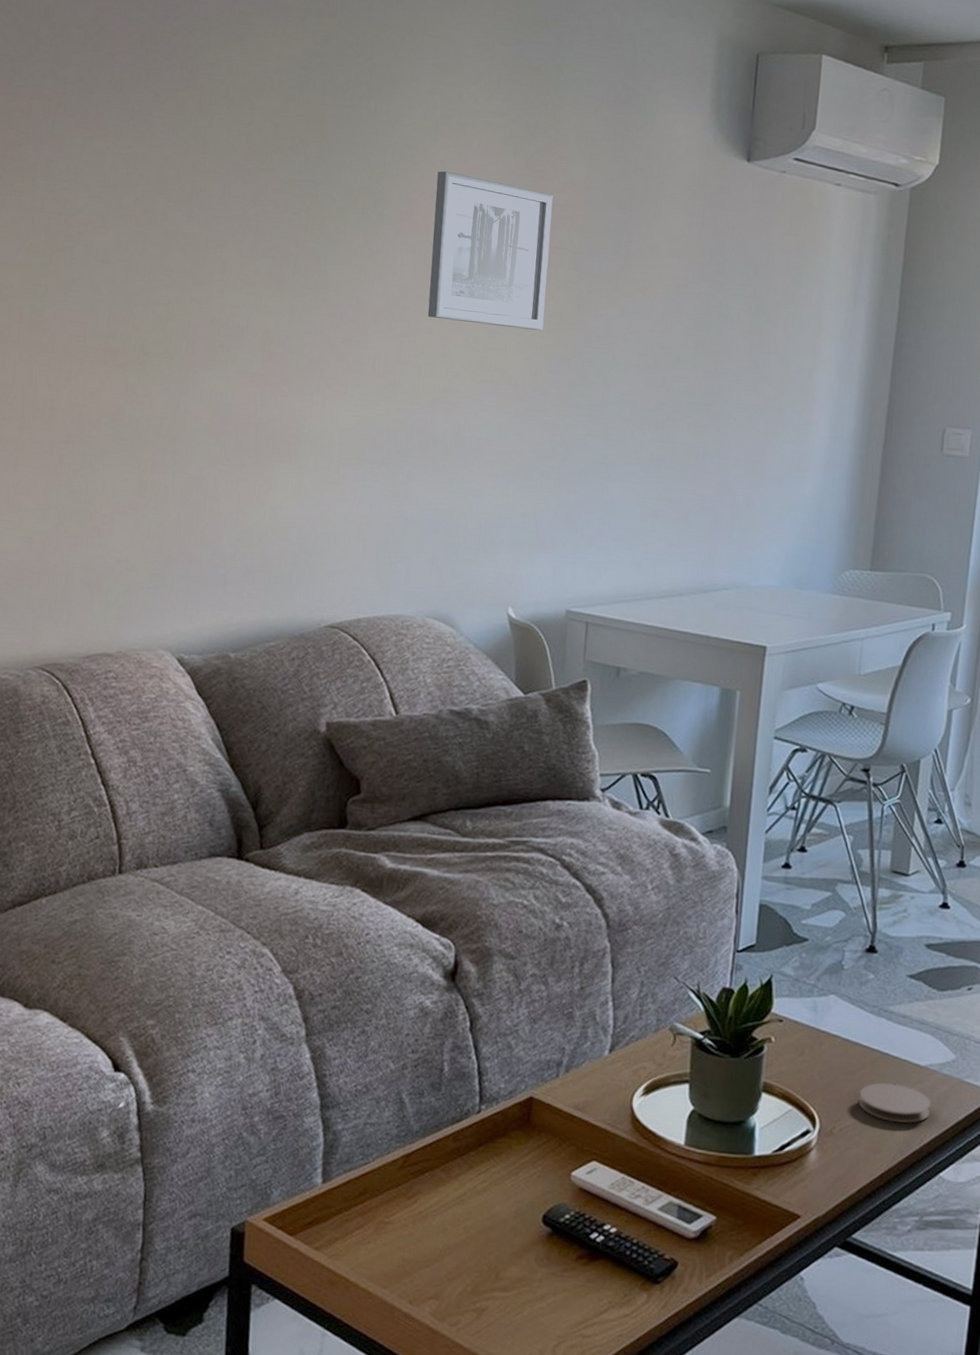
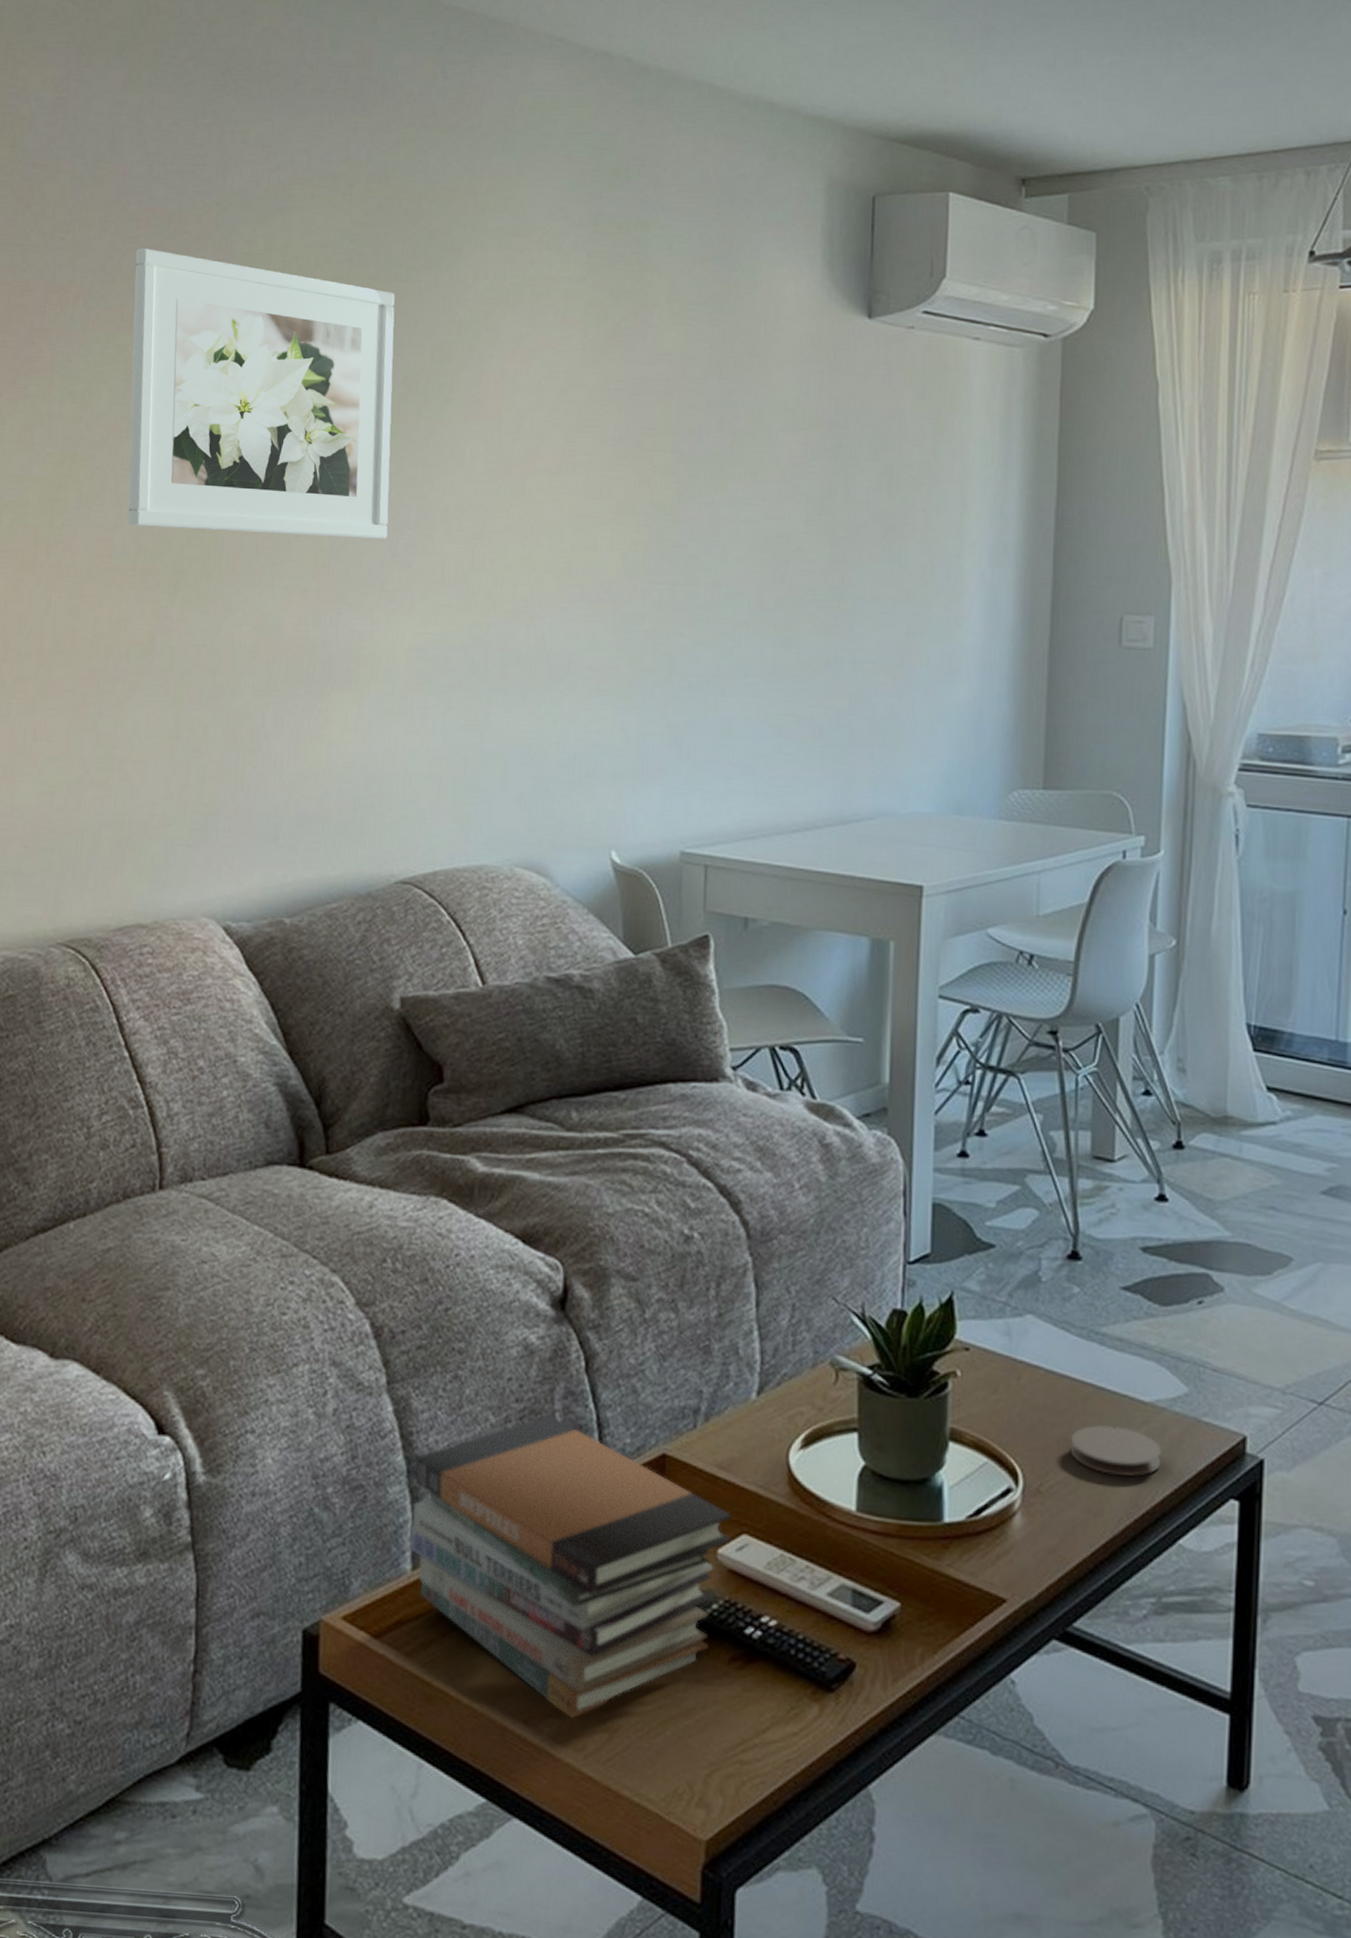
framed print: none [101,64,340,333] -> present [128,247,395,539]
book stack: none [321,1064,584,1300] -> present [409,1416,732,1718]
wall art: present [427,171,553,331] -> none [503,347,644,524]

